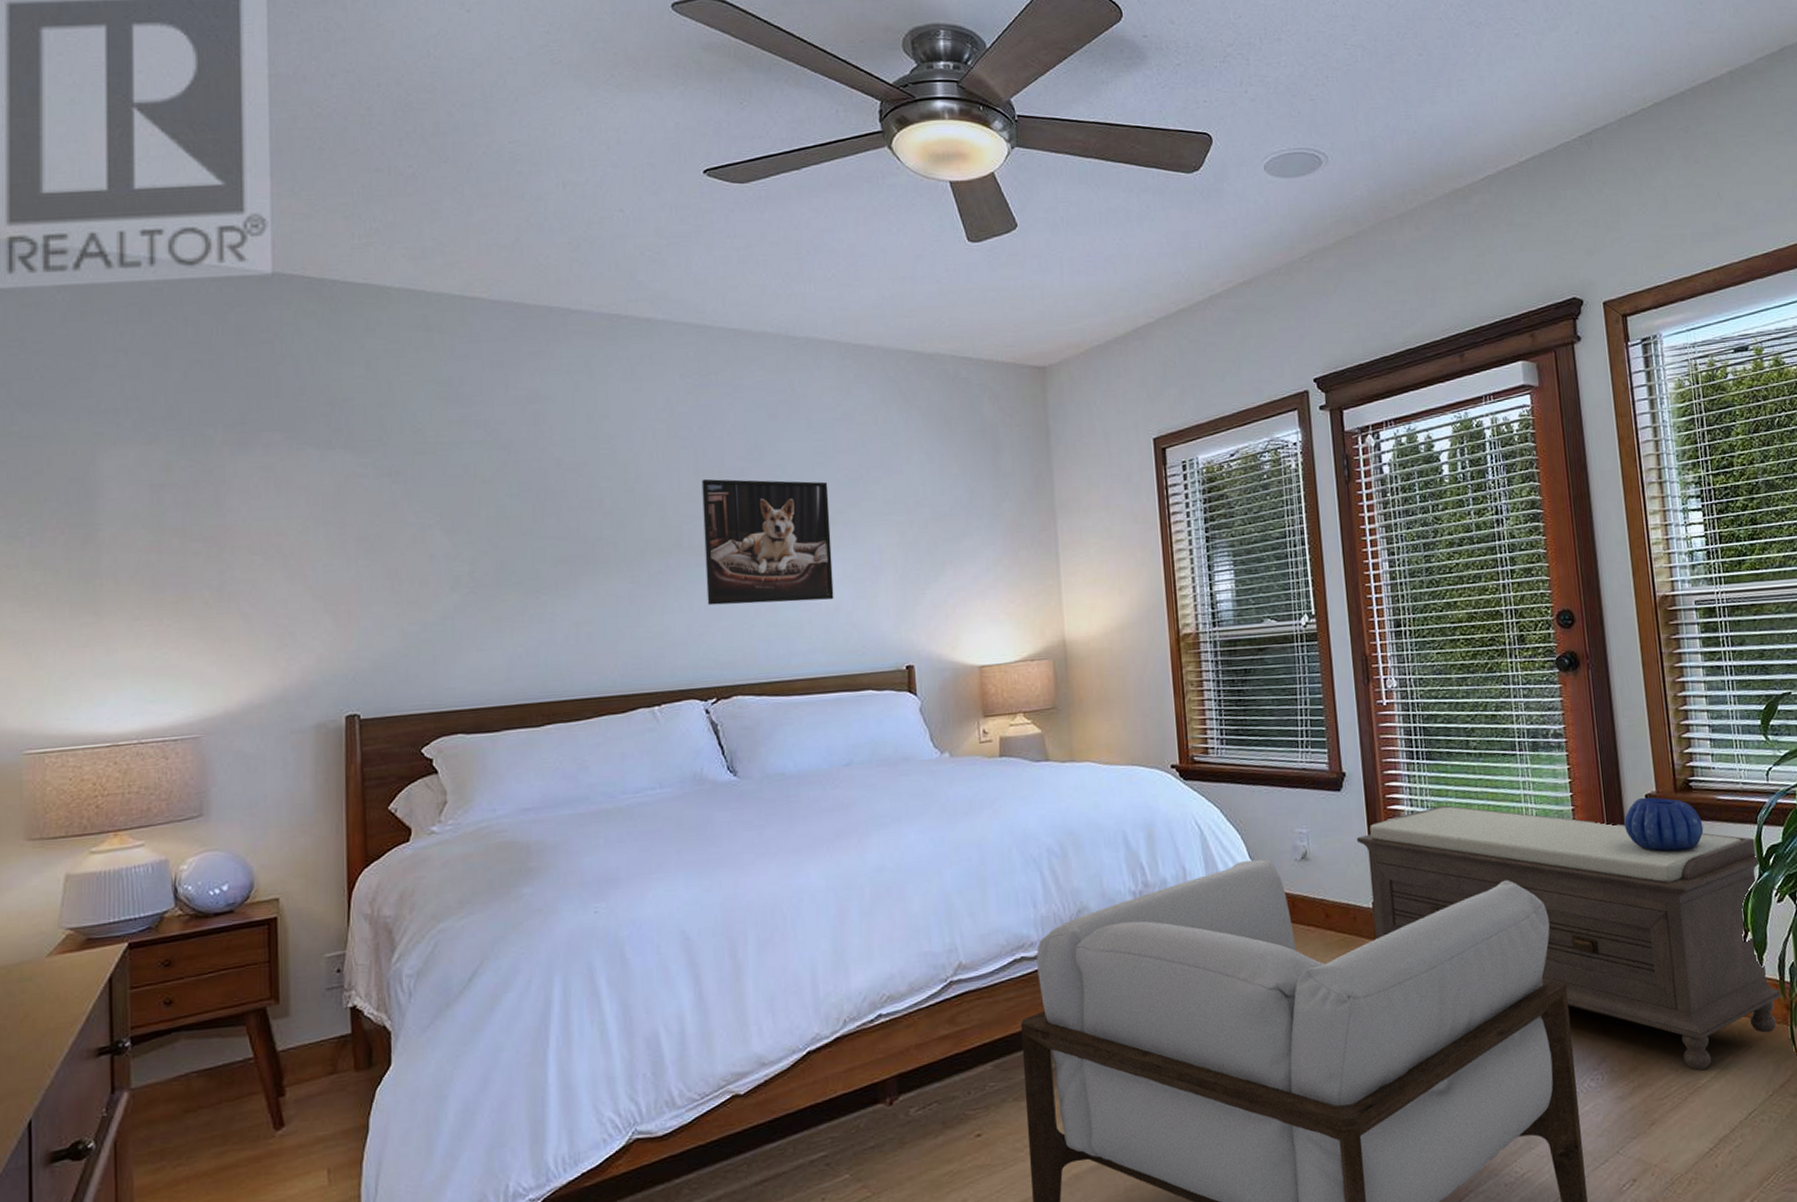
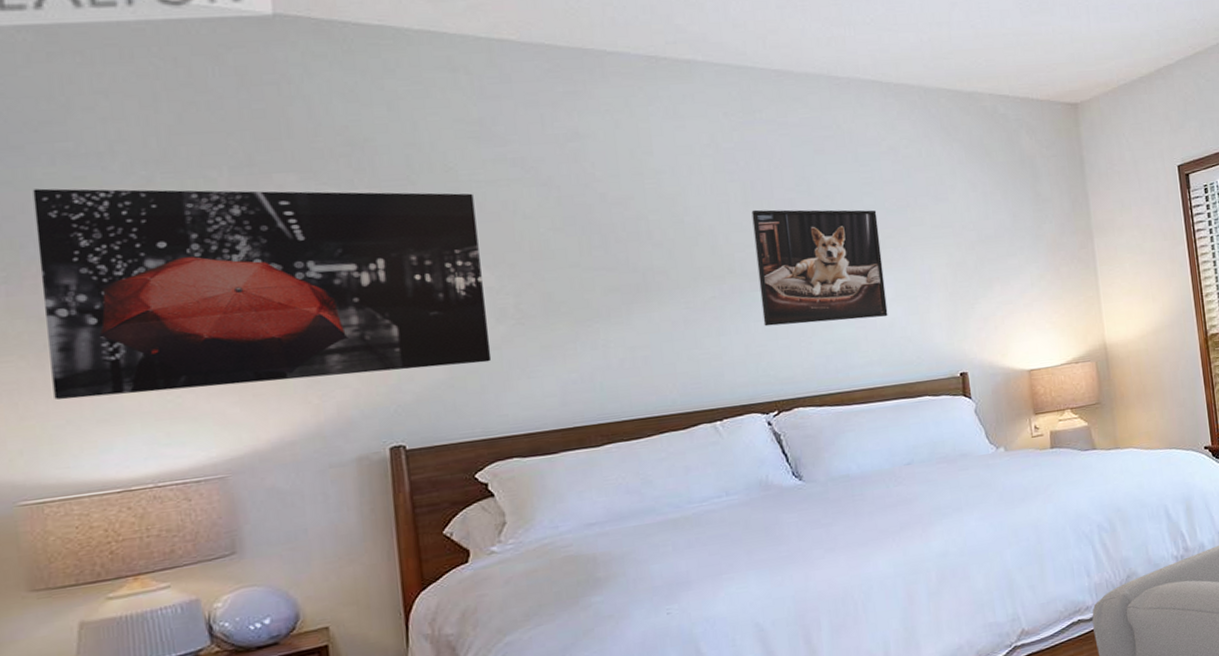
wall art: none [59,443,444,652] -> present [32,188,492,400]

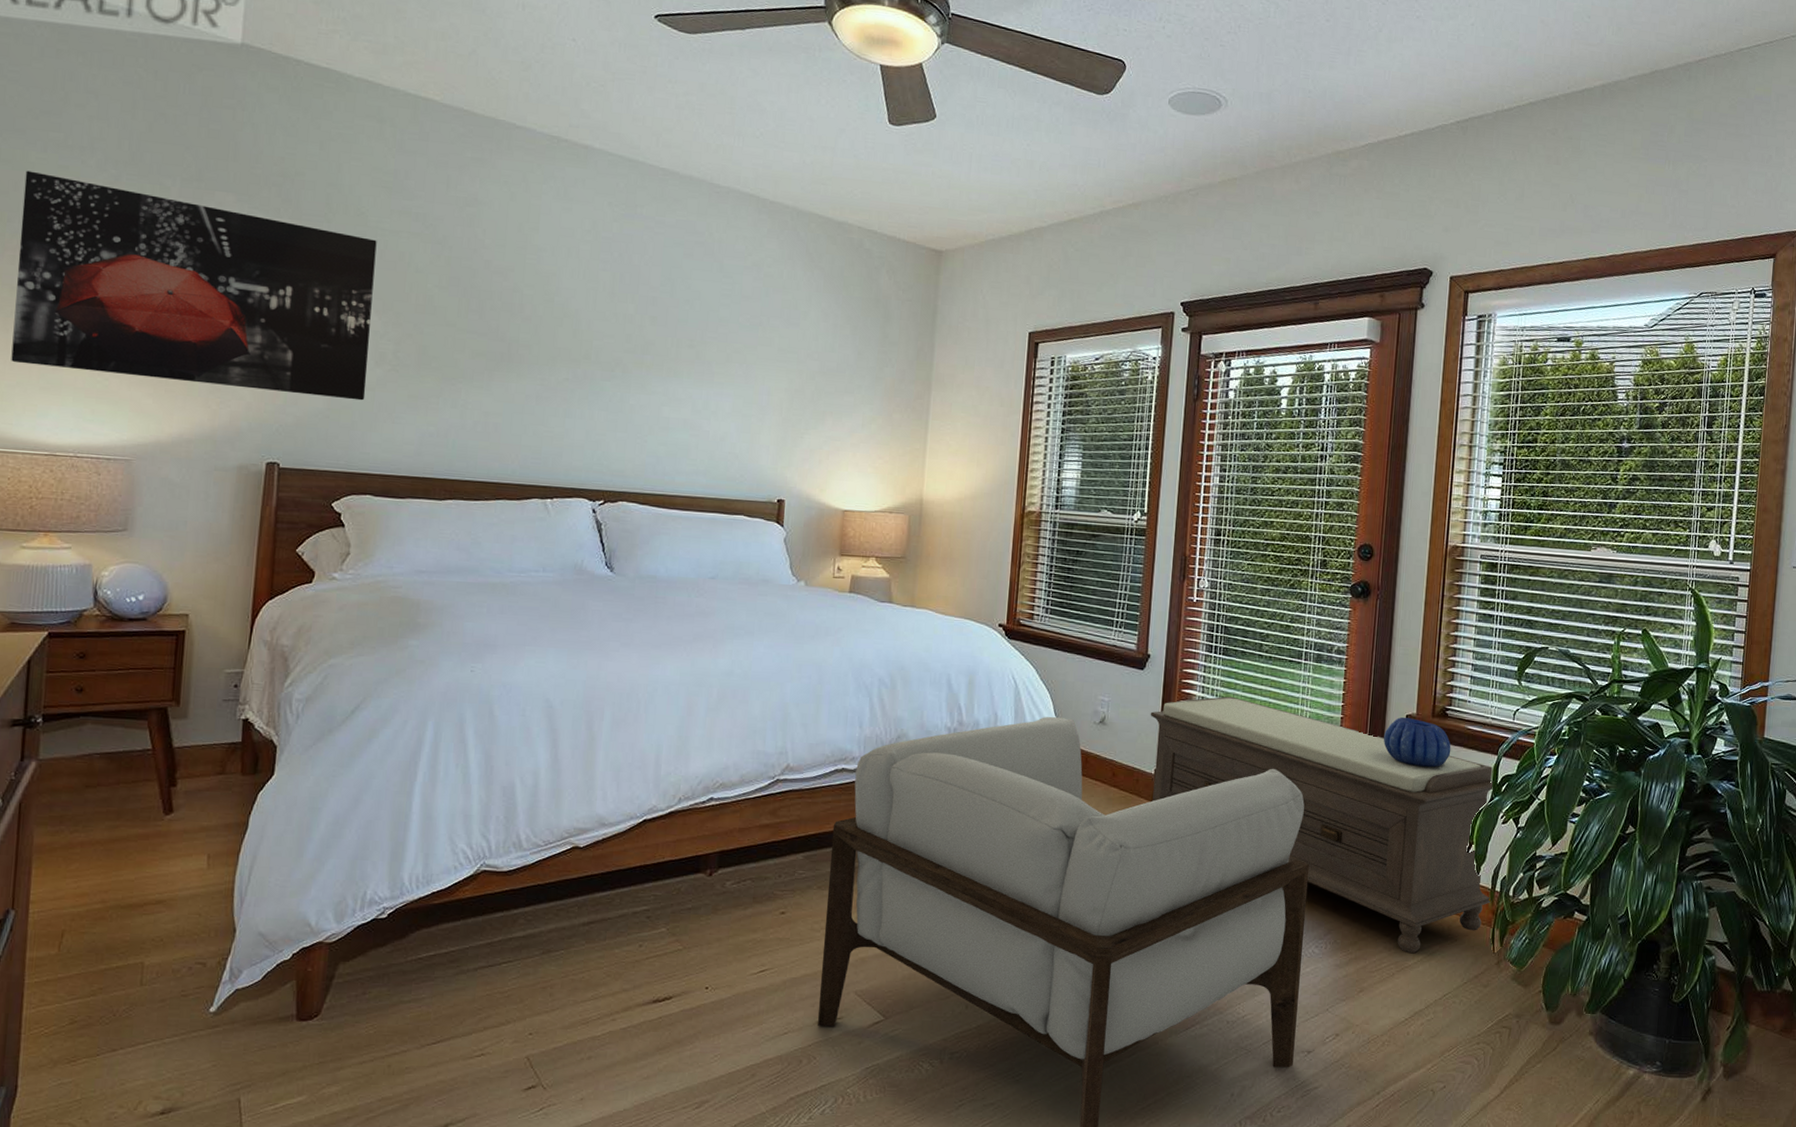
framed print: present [751,209,888,327] -> none [606,301,730,430]

